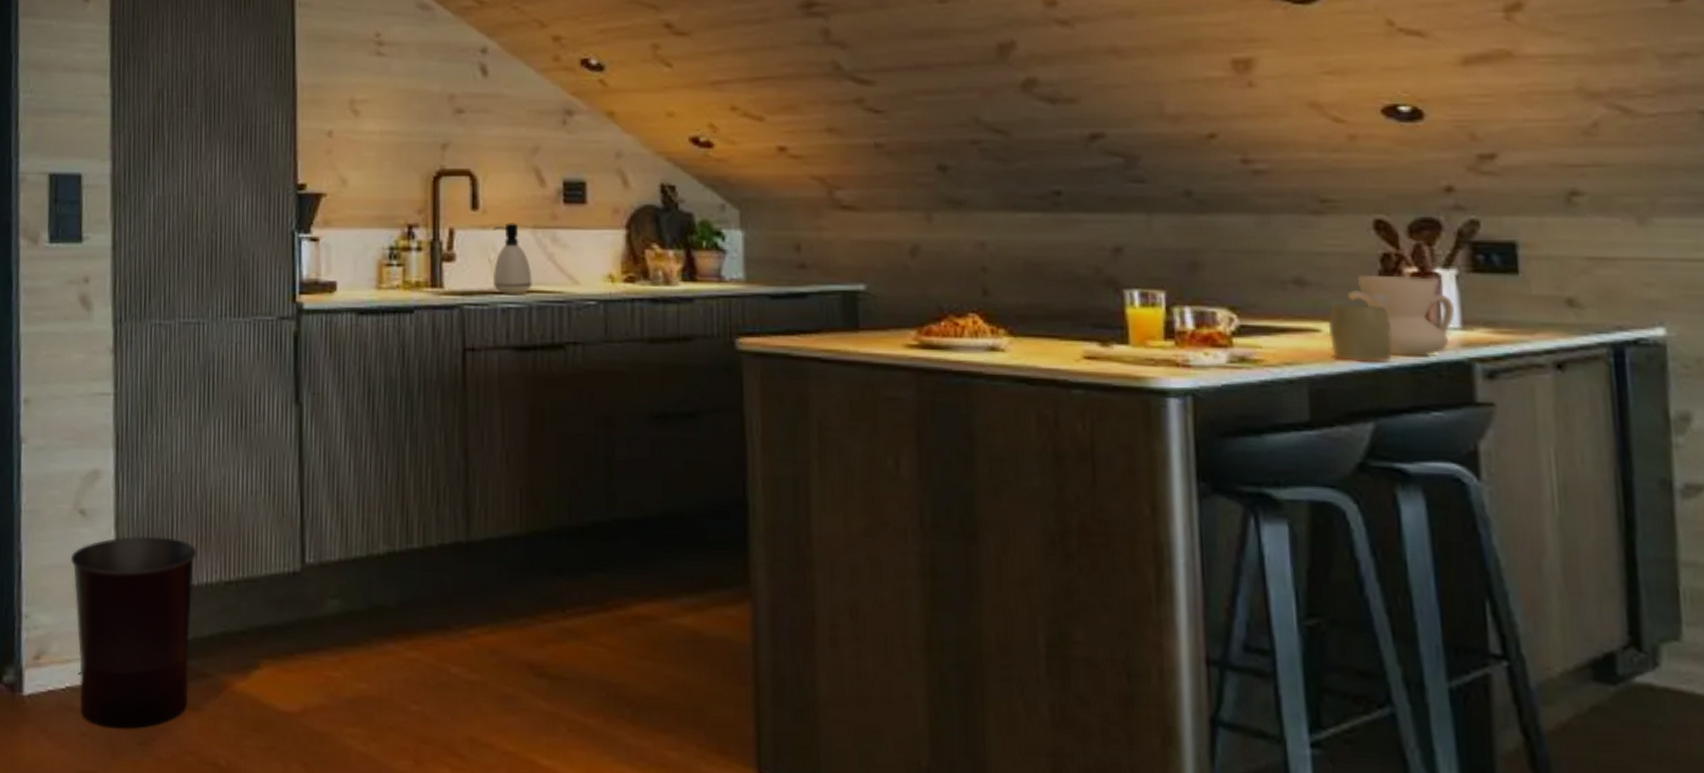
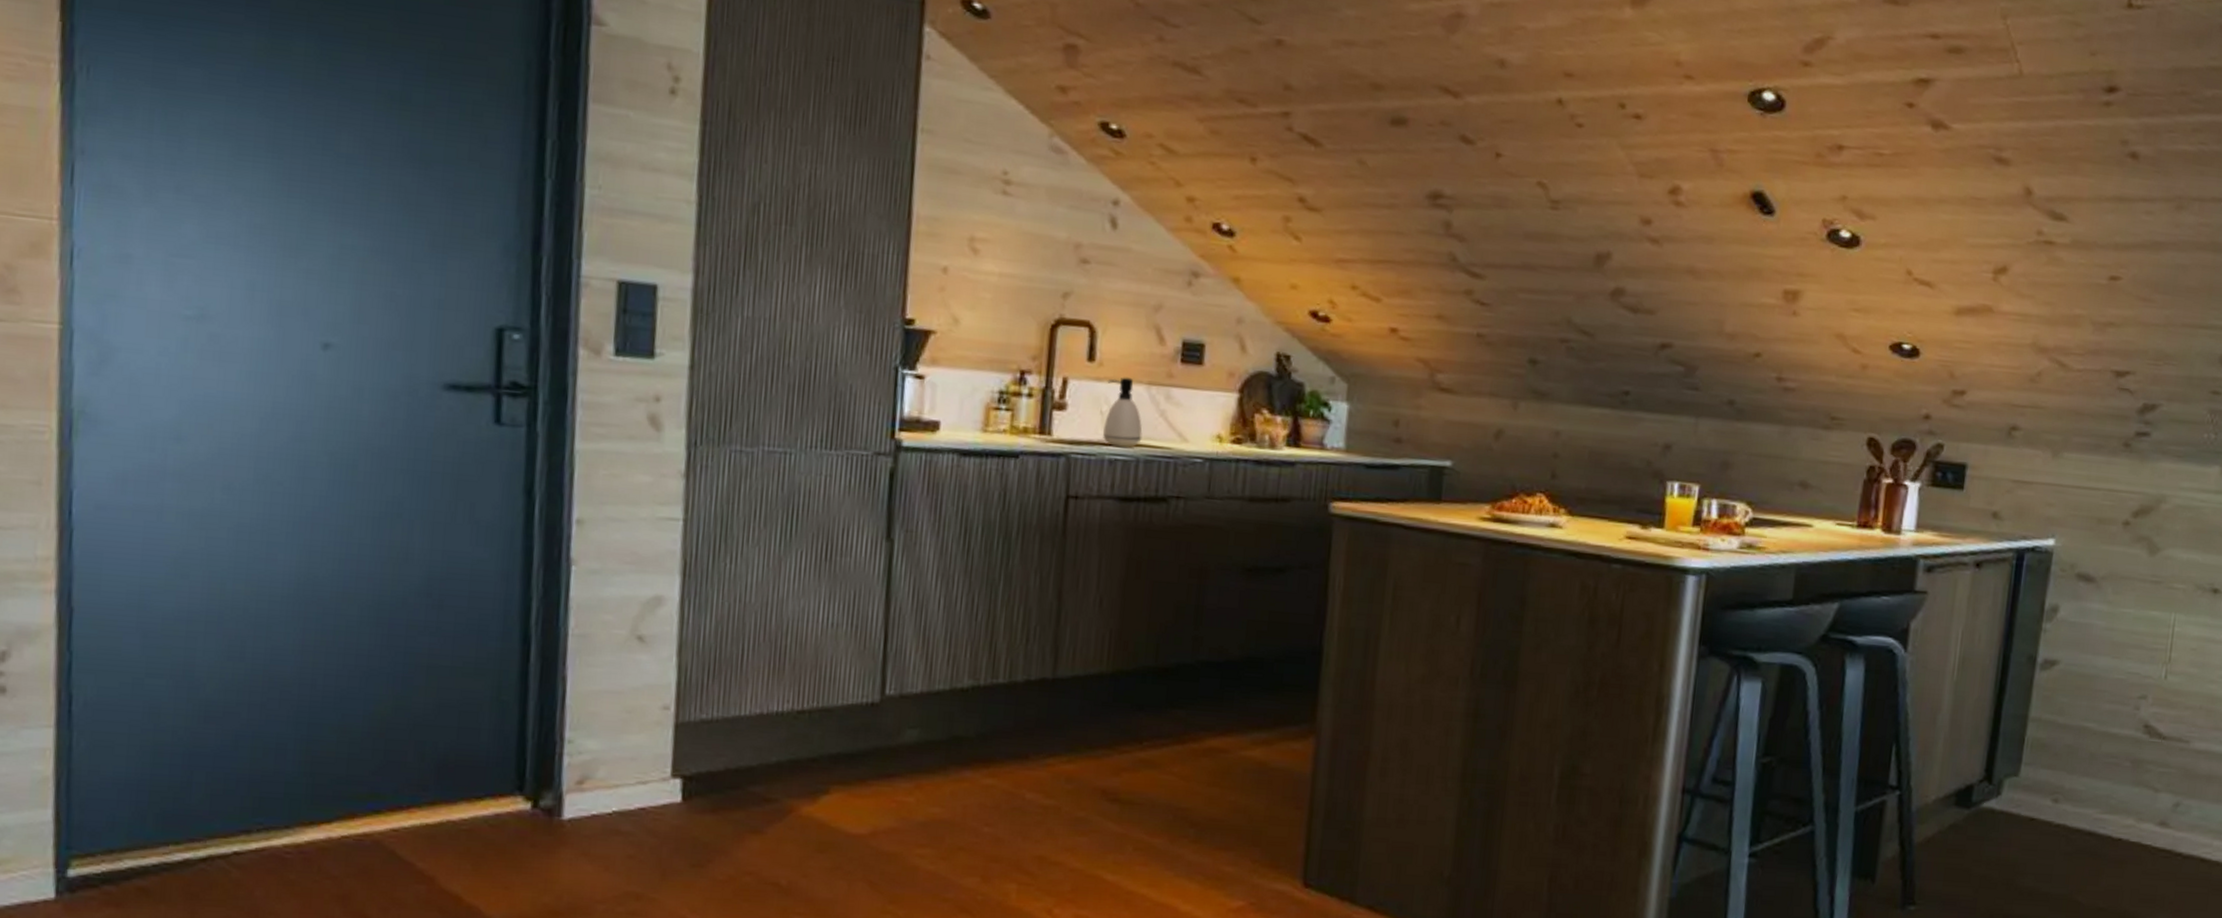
waste bin: present [71,536,197,728] -> none [625,664,768,851]
mug: present [1327,303,1392,362] -> none [1818,504,1865,555]
ceramic jug: present [1348,274,1454,356] -> none [1838,482,1913,551]

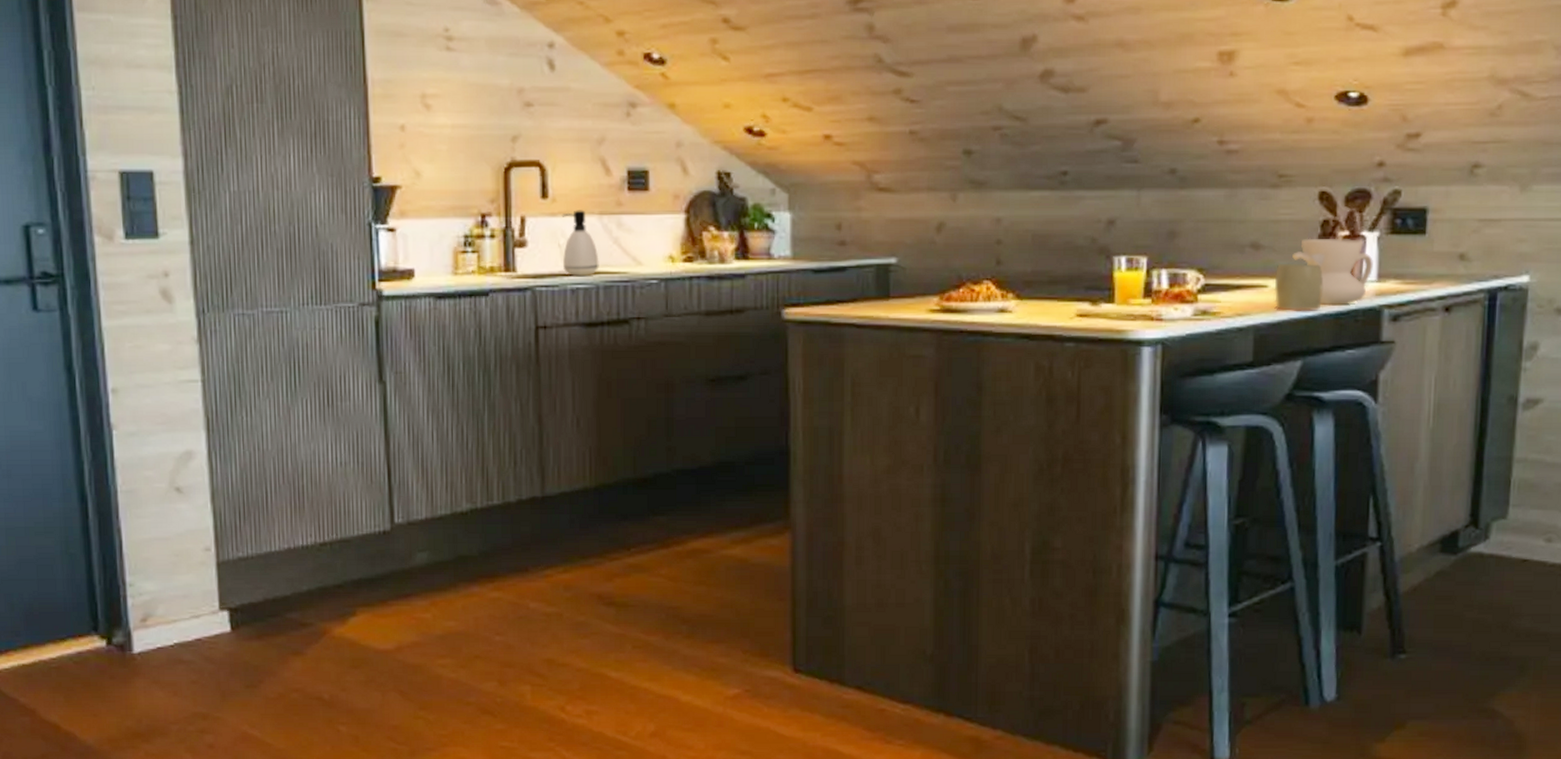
mug: none [1818,504,1865,555] -> present [1274,263,1323,311]
ceramic jug: none [1838,482,1913,551] -> present [1292,238,1373,305]

